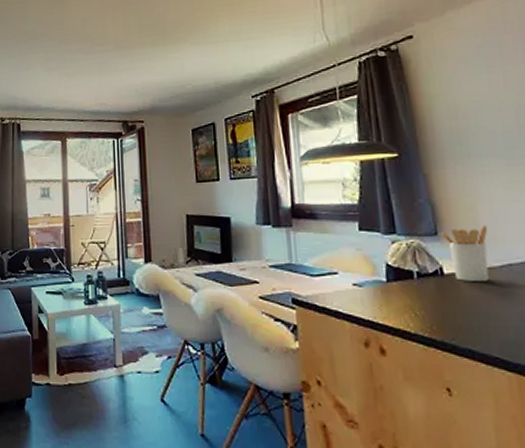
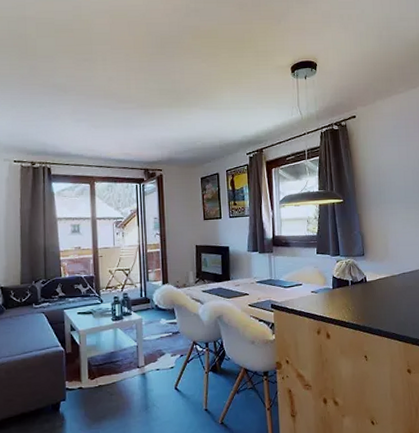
utensil holder: present [441,225,489,281] -> none [366,248,393,285]

